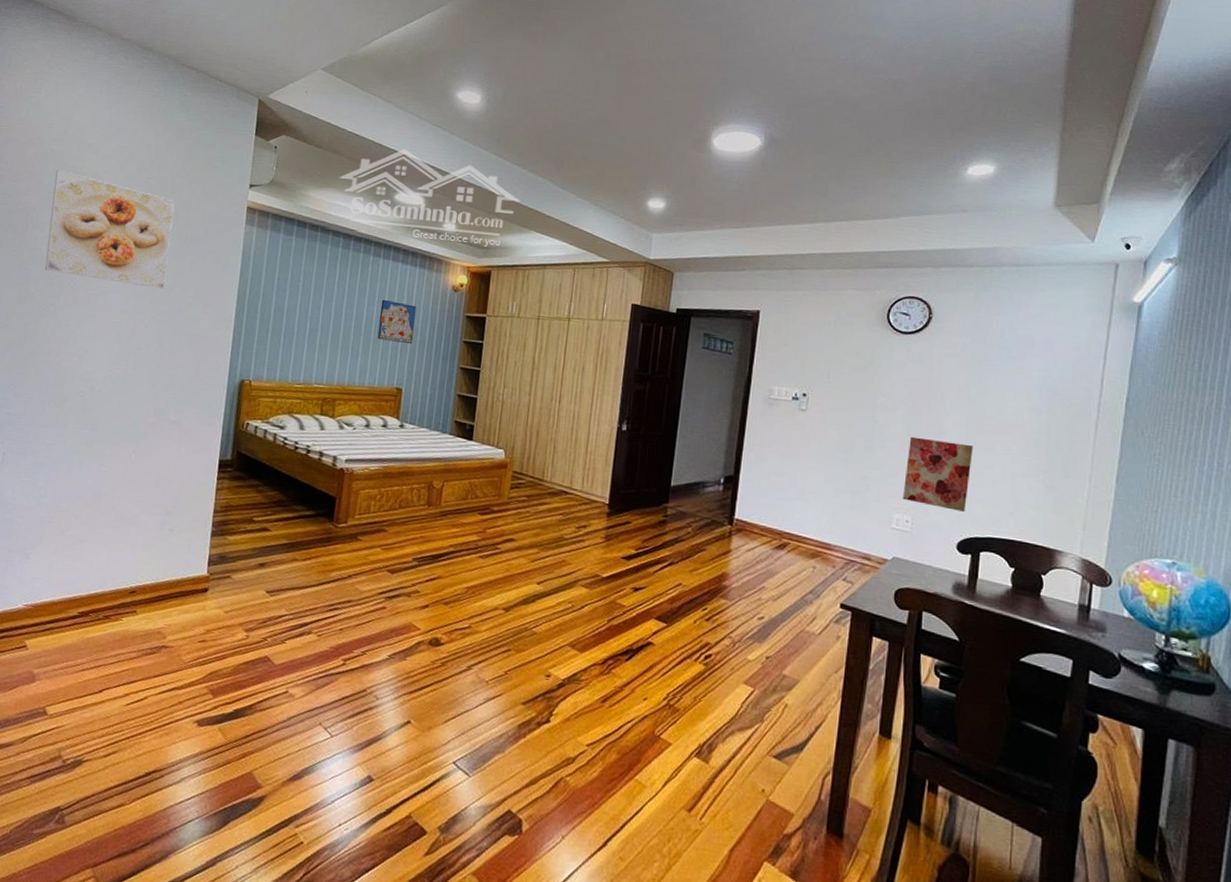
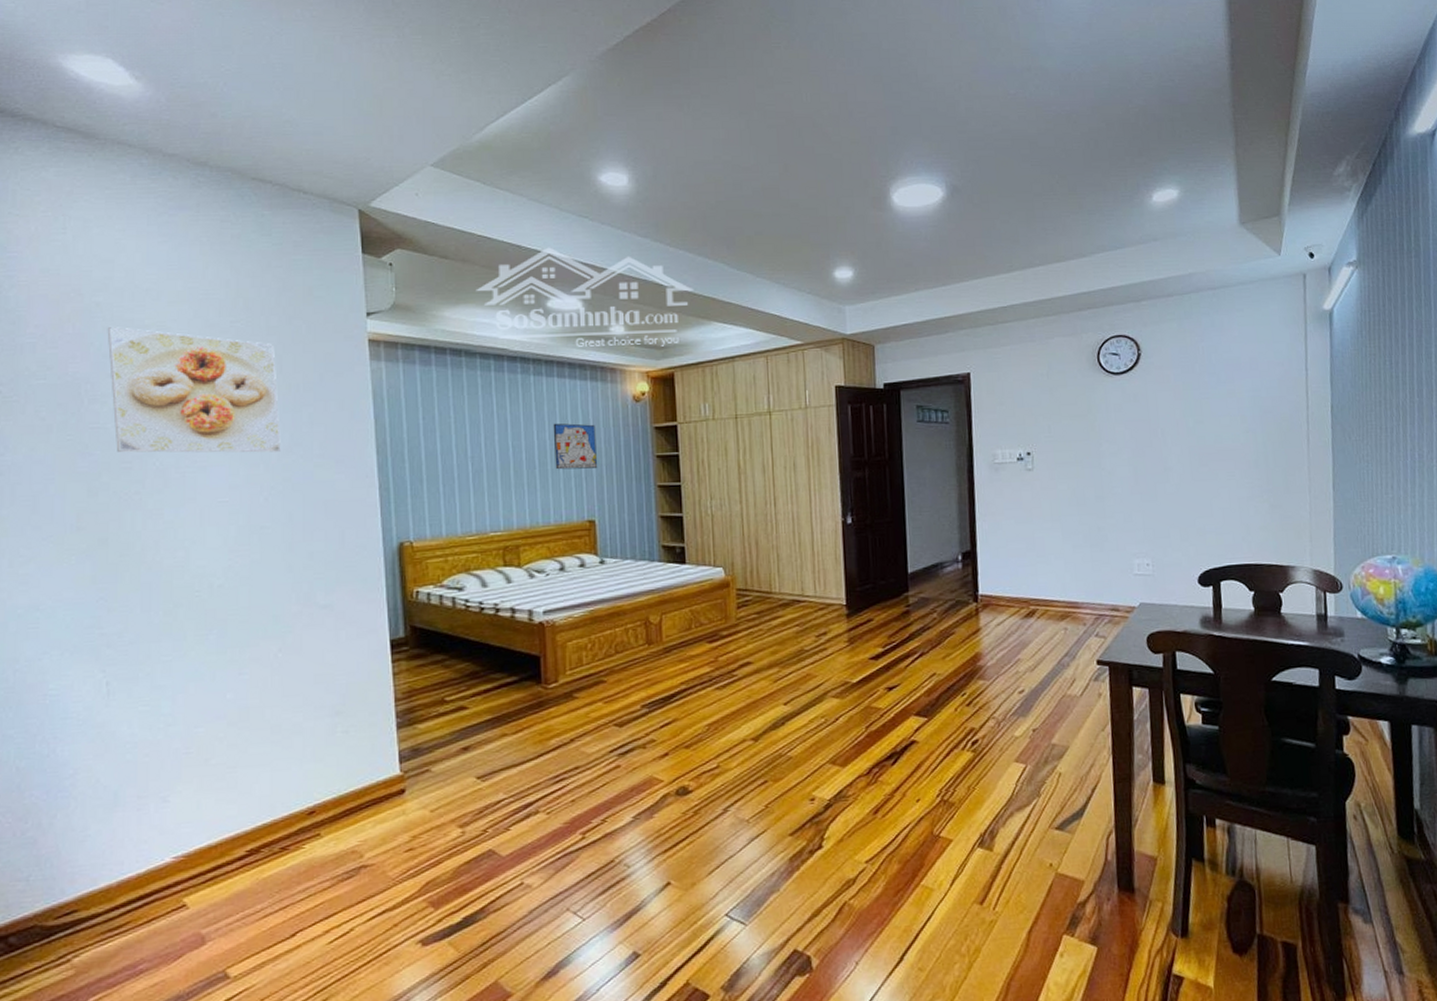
wall art: present [903,436,974,512] -> none [1138,476,1201,546]

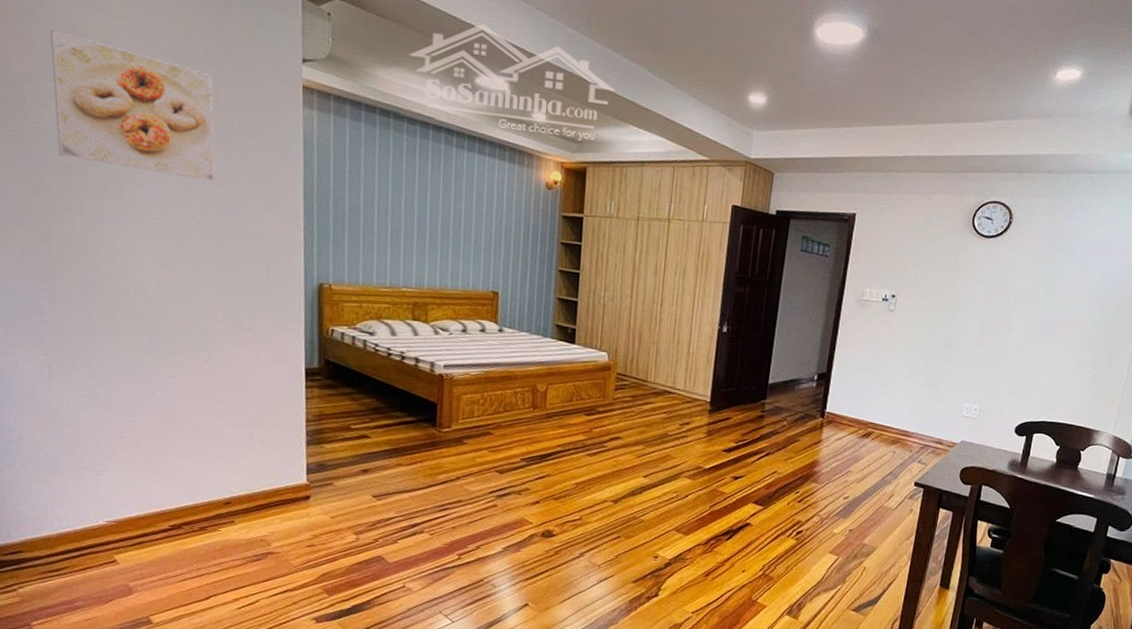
wall art: present [553,423,597,470] -> none [467,196,508,245]

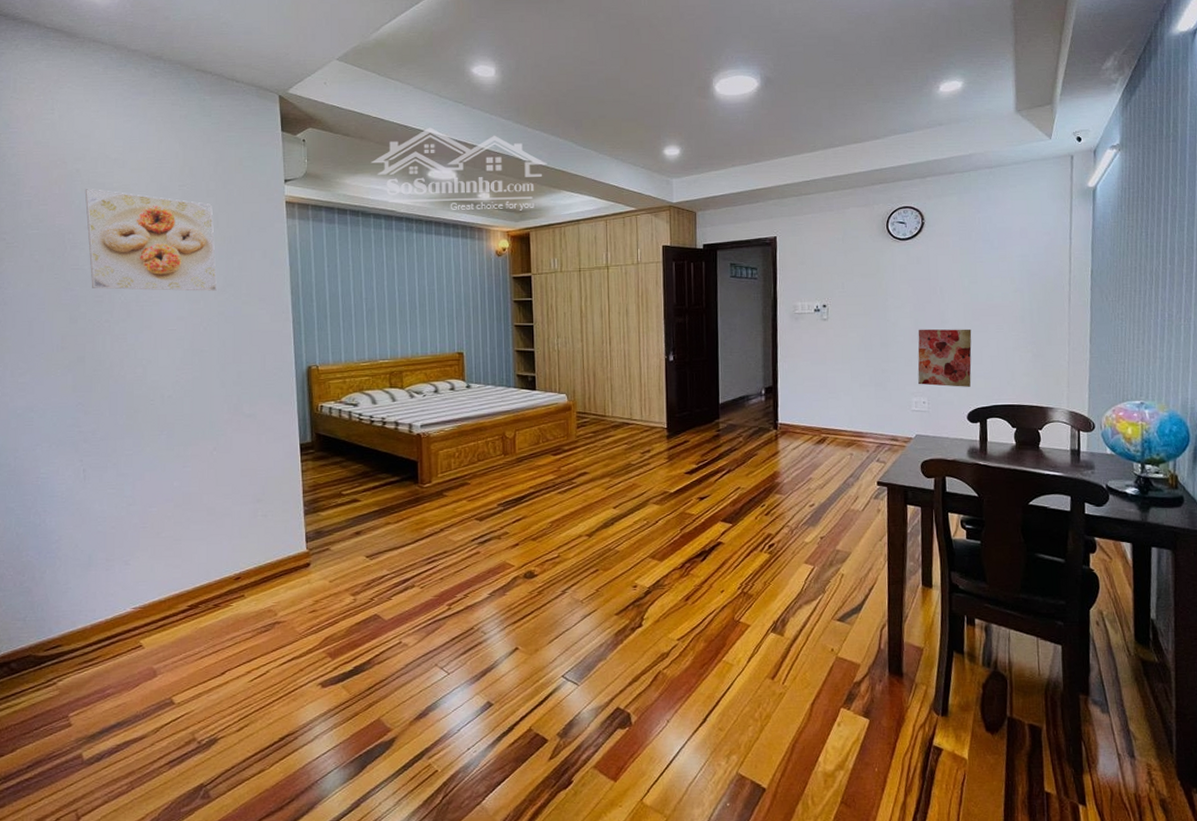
wall art: none [973,334,1037,400] -> present [917,329,972,387]

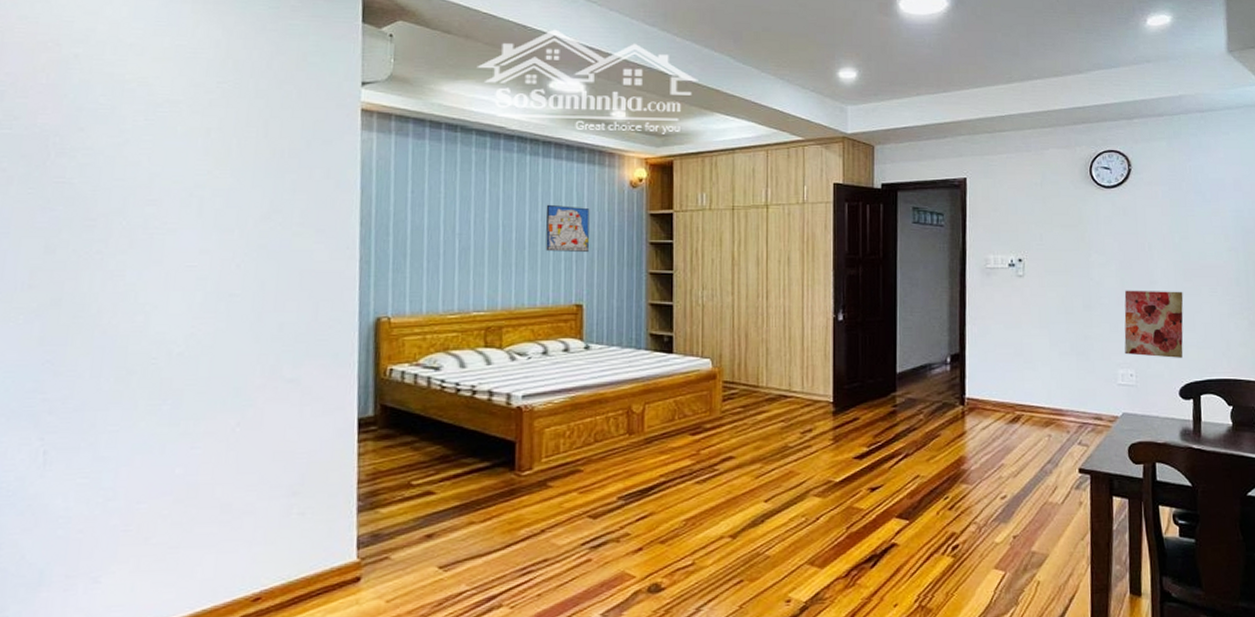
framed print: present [85,188,217,291] -> none [81,78,262,218]
wall art: none [431,272,465,311] -> present [545,204,590,252]

